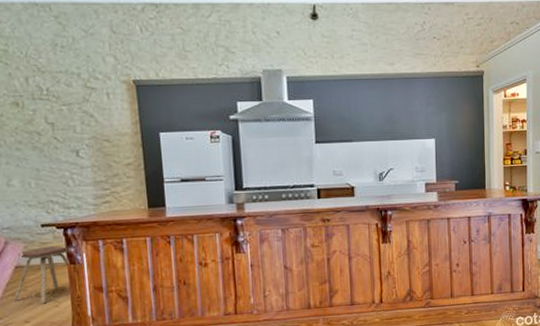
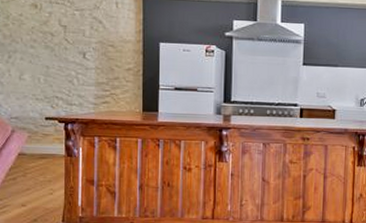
music stool: present [13,246,70,304] -> none [13,137,67,191]

